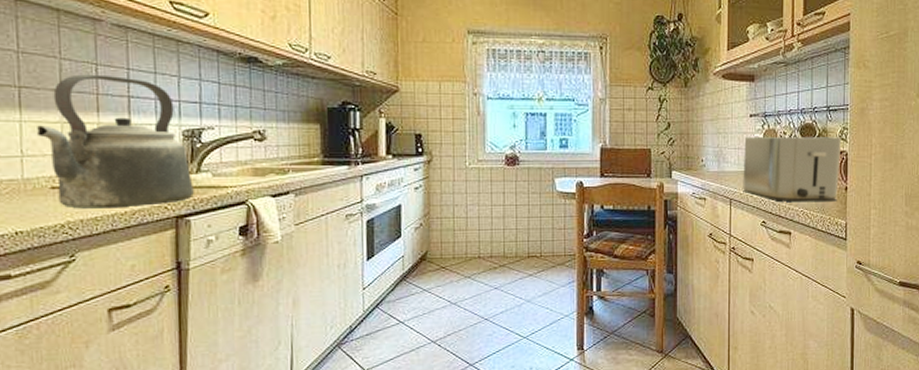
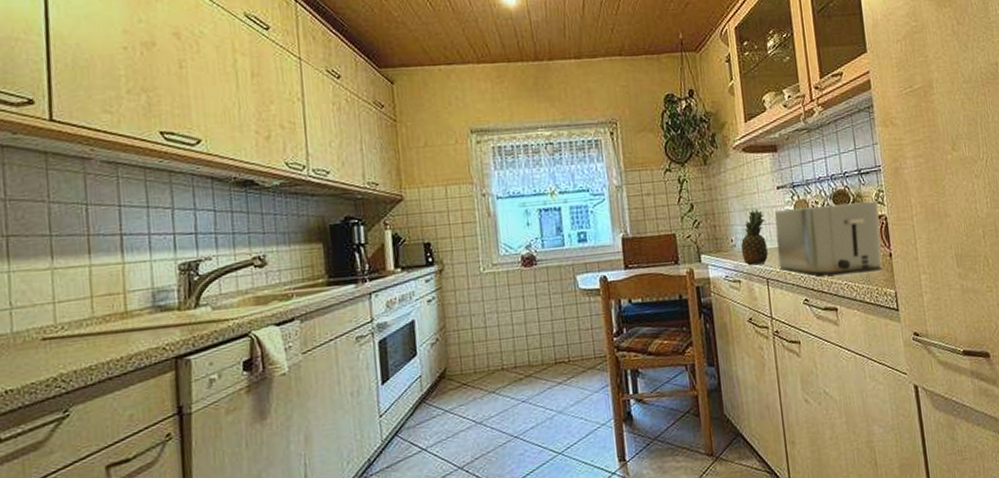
kettle: present [37,74,194,209] -> none [26,214,193,359]
fruit: none [709,132,735,184] -> present [740,208,768,265]

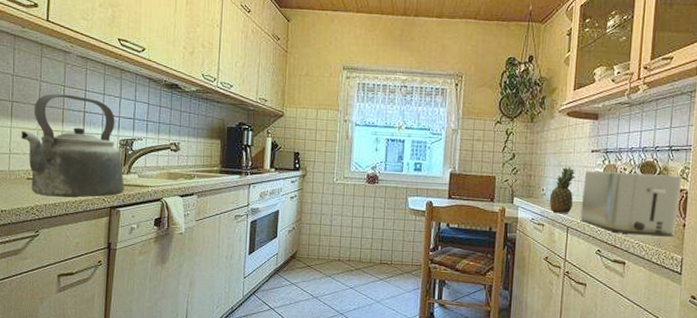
kettle: none [26,214,193,359] -> present [21,93,124,197]

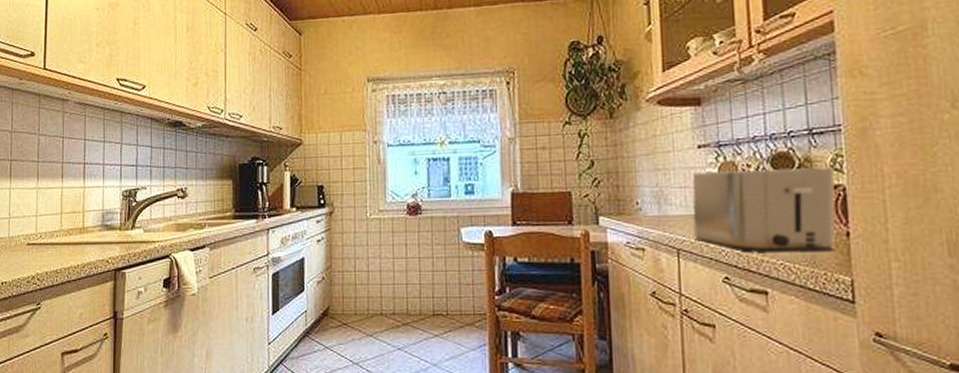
kettle: present [21,93,124,197] -> none [21,145,129,262]
fruit: present [549,165,576,213] -> none [647,168,681,232]

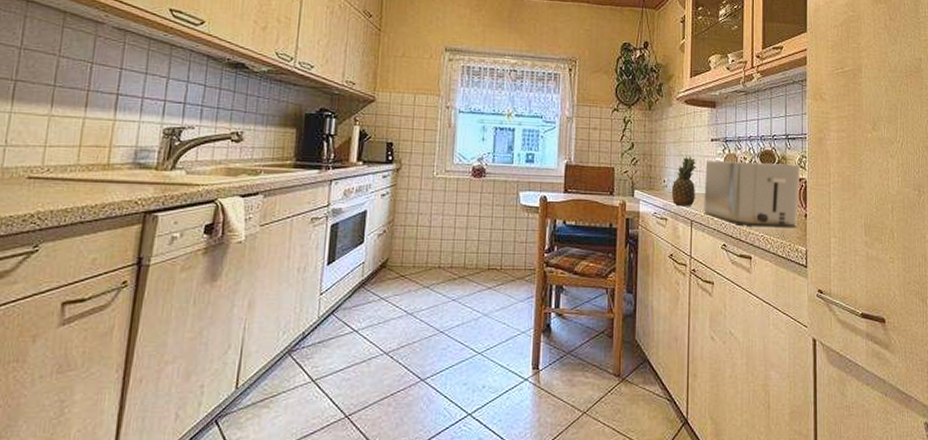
fruit: none [647,168,681,232] -> present [671,154,697,206]

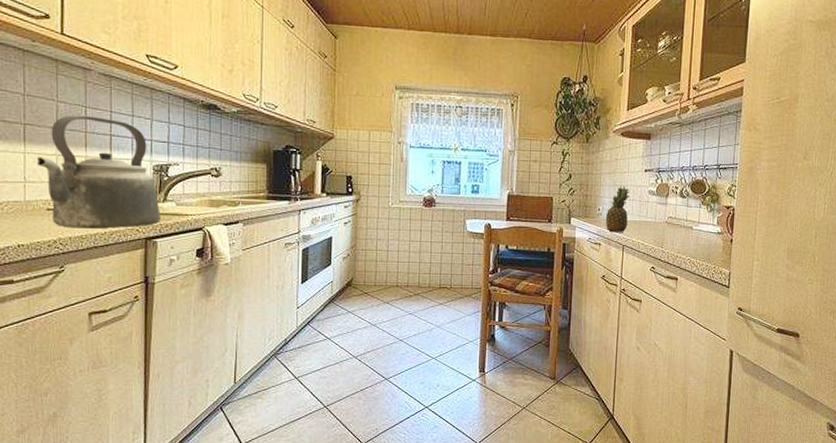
kettle: none [24,71,166,201] -> present [37,115,160,229]
toaster: present [704,161,801,228] -> none [635,190,730,252]

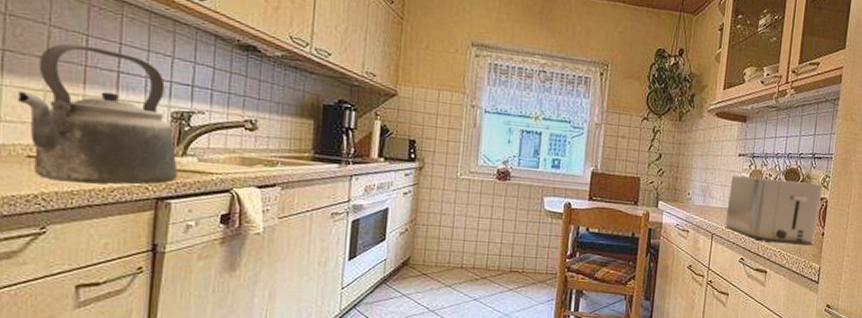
fruit: present [605,185,630,232] -> none [694,168,723,219]
toaster: none [635,190,730,252] -> present [725,175,824,246]

